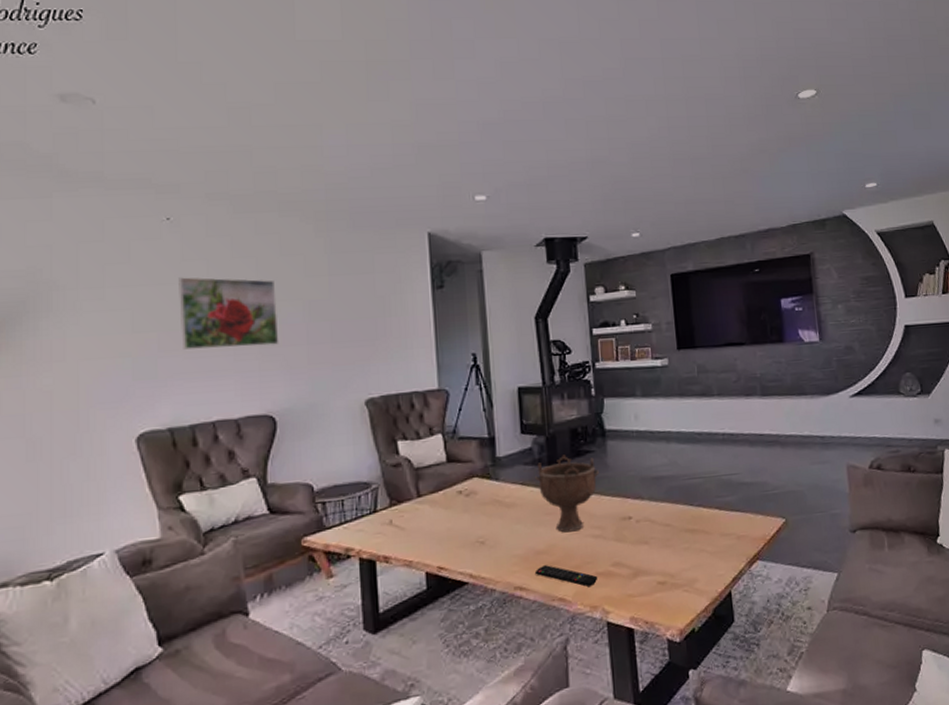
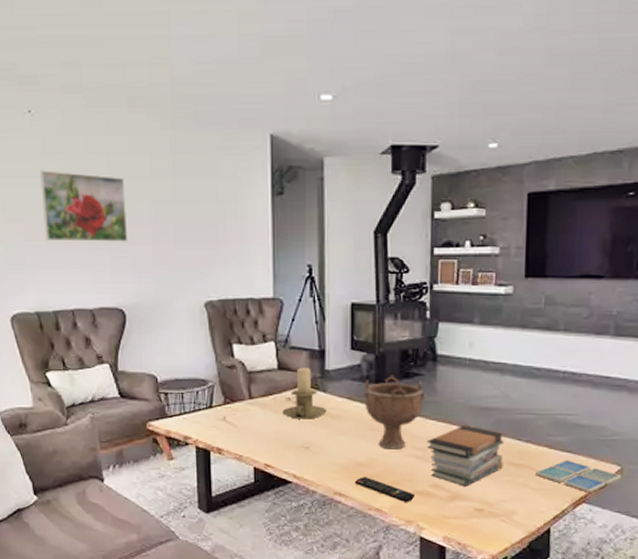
candle holder: none [454,457,501,513] -> present [282,368,327,419]
book stack: none [604,497,680,561] -> present [426,425,504,487]
drink coaster: none [710,518,788,549] -> present [535,459,622,493]

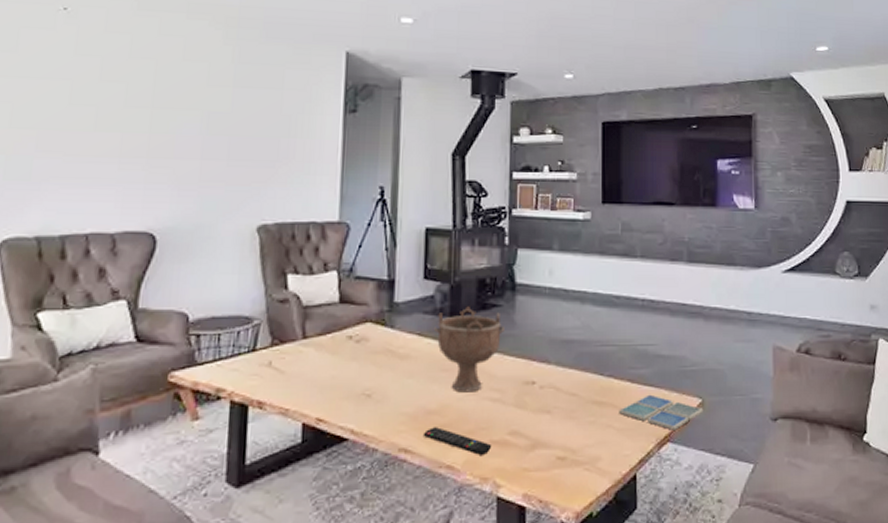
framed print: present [40,170,128,242] -> none [63,73,174,156]
candle holder: present [282,368,327,419] -> none [341,300,395,361]
book stack: present [426,425,504,487] -> none [504,361,586,432]

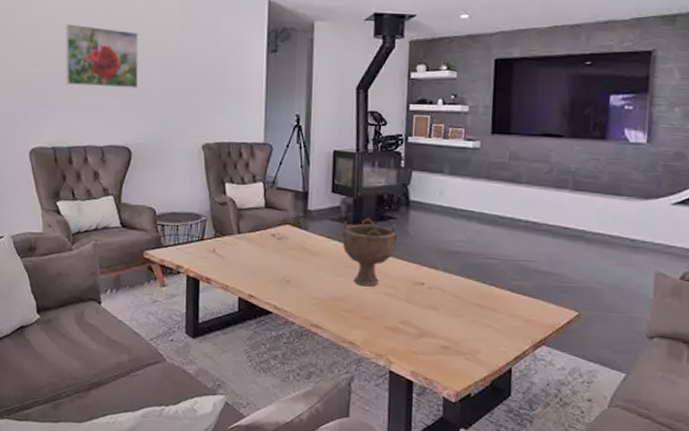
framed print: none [63,73,174,156] -> present [65,24,139,88]
remote control: present [423,427,492,455] -> none [330,311,386,337]
drink coaster: present [619,394,704,430] -> none [498,303,579,336]

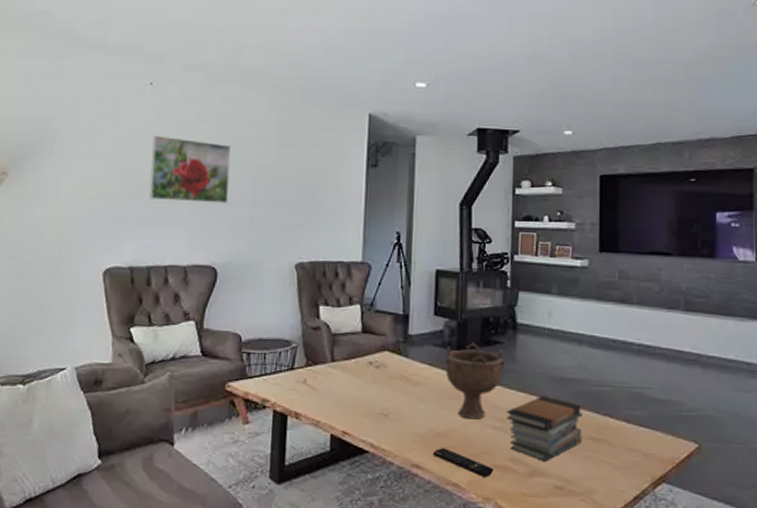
remote control: none [330,311,386,337] -> present [432,448,494,477]
book stack: none [398,267,470,325] -> present [506,396,583,462]

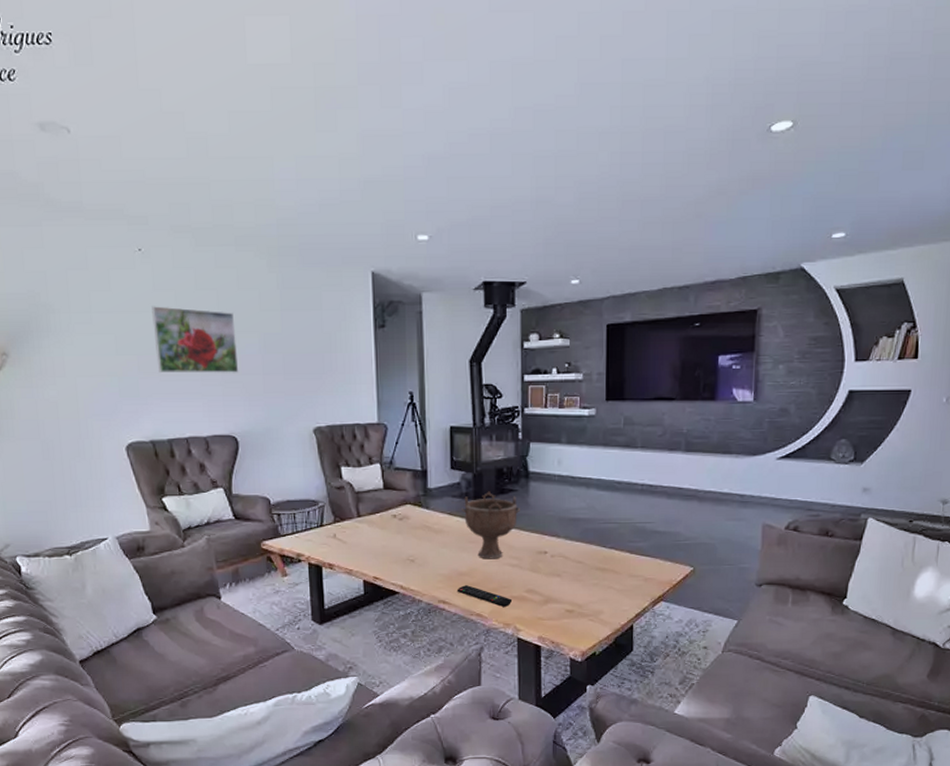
book stack: present [506,396,583,462] -> none [521,535,591,590]

